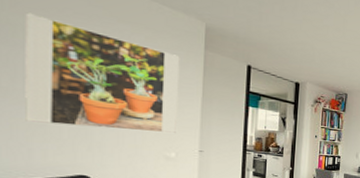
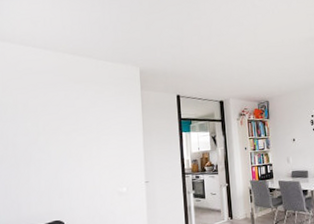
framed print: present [25,12,180,133] -> none [12,92,125,181]

